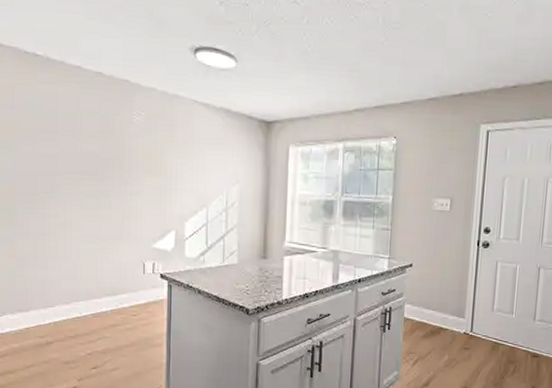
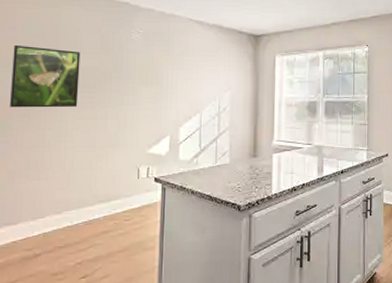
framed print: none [13,126,81,195] -> present [10,46,81,108]

